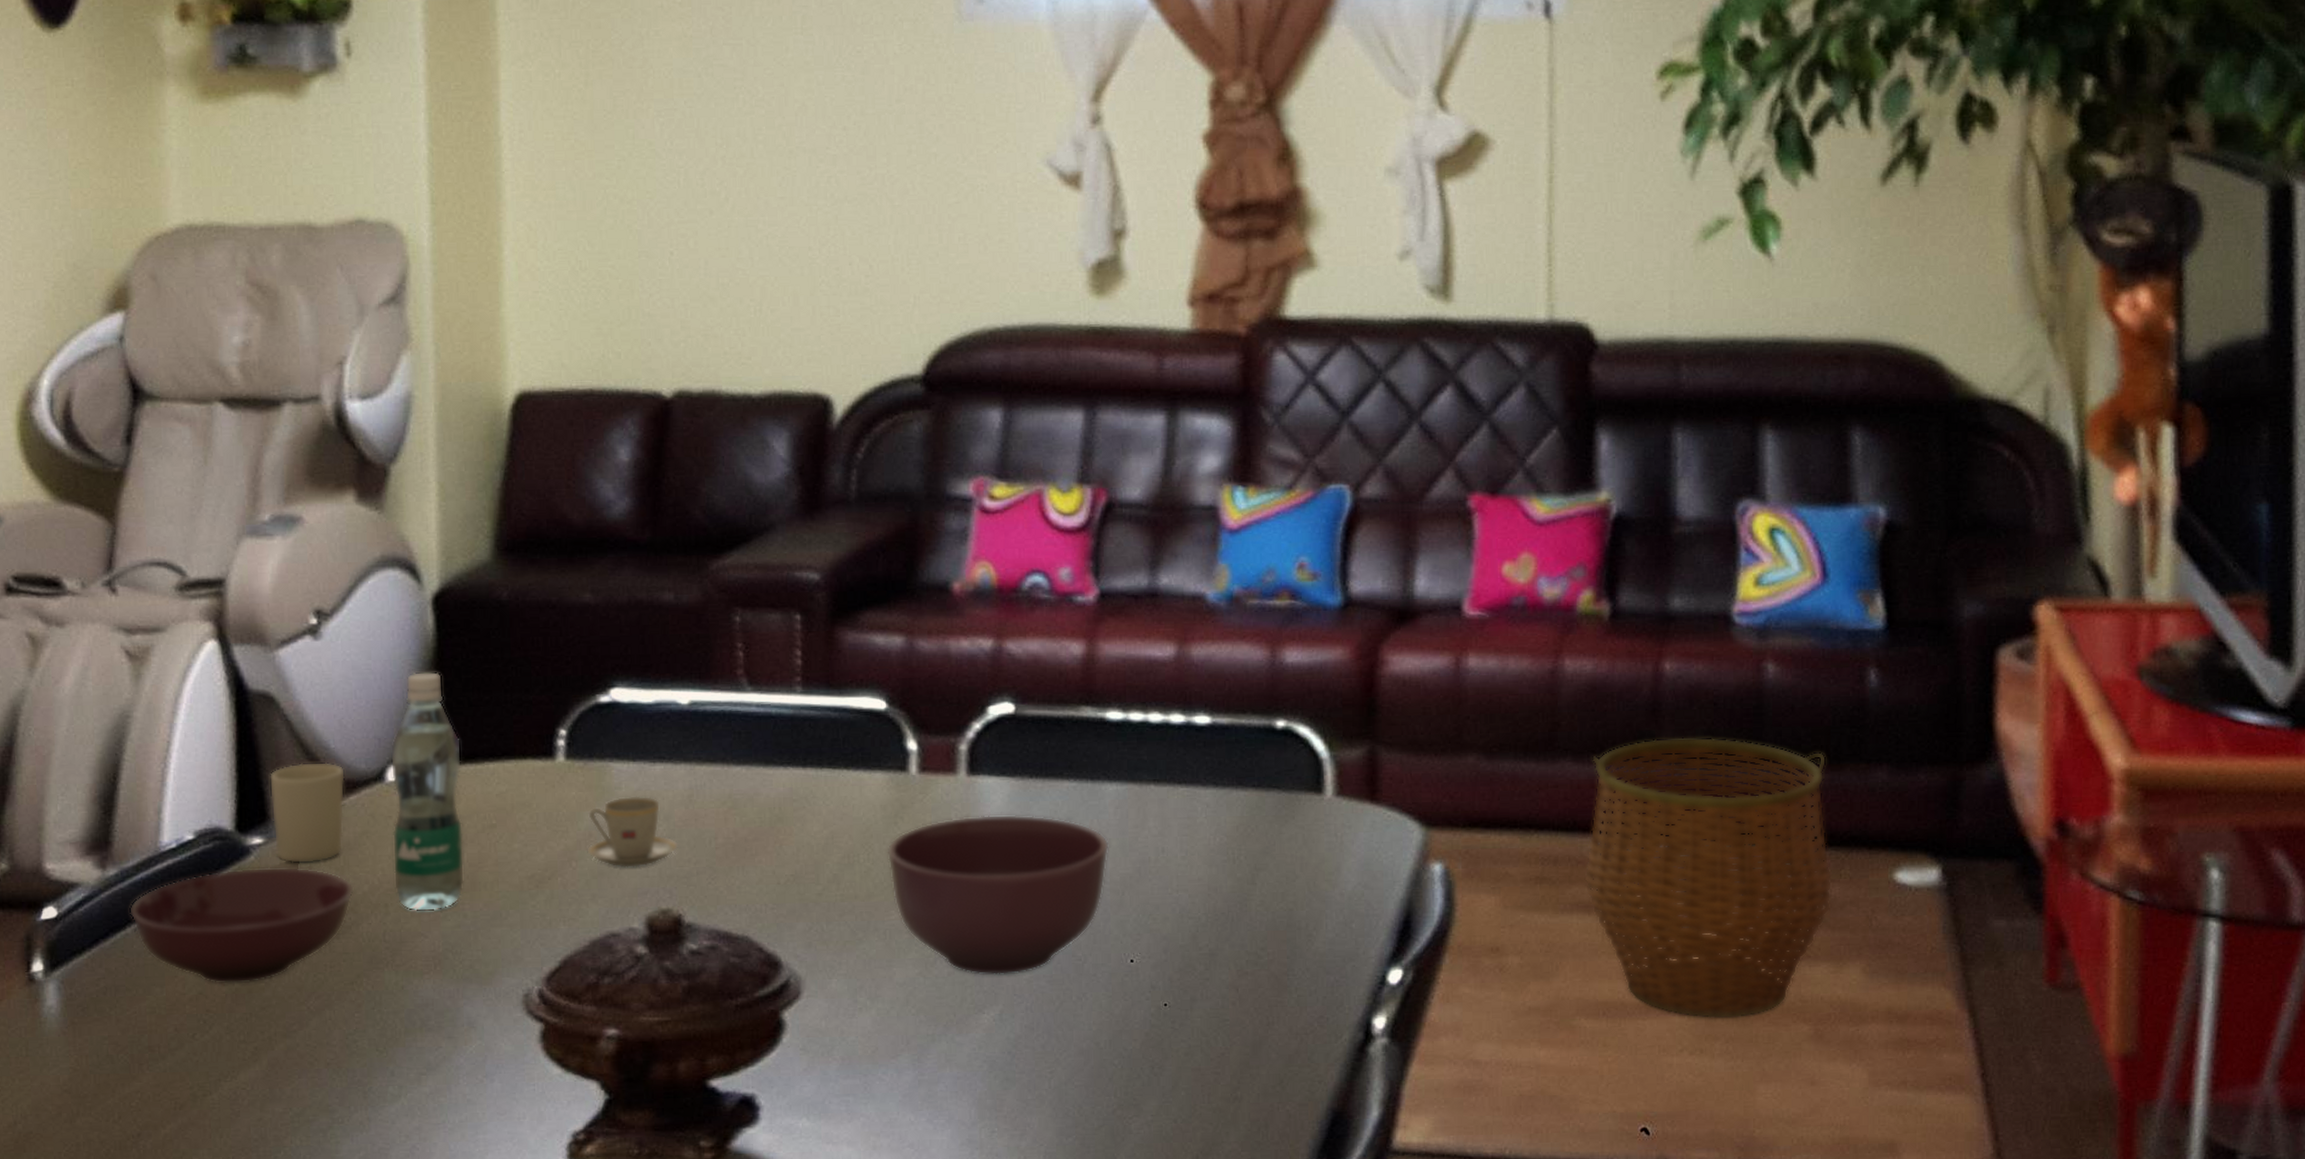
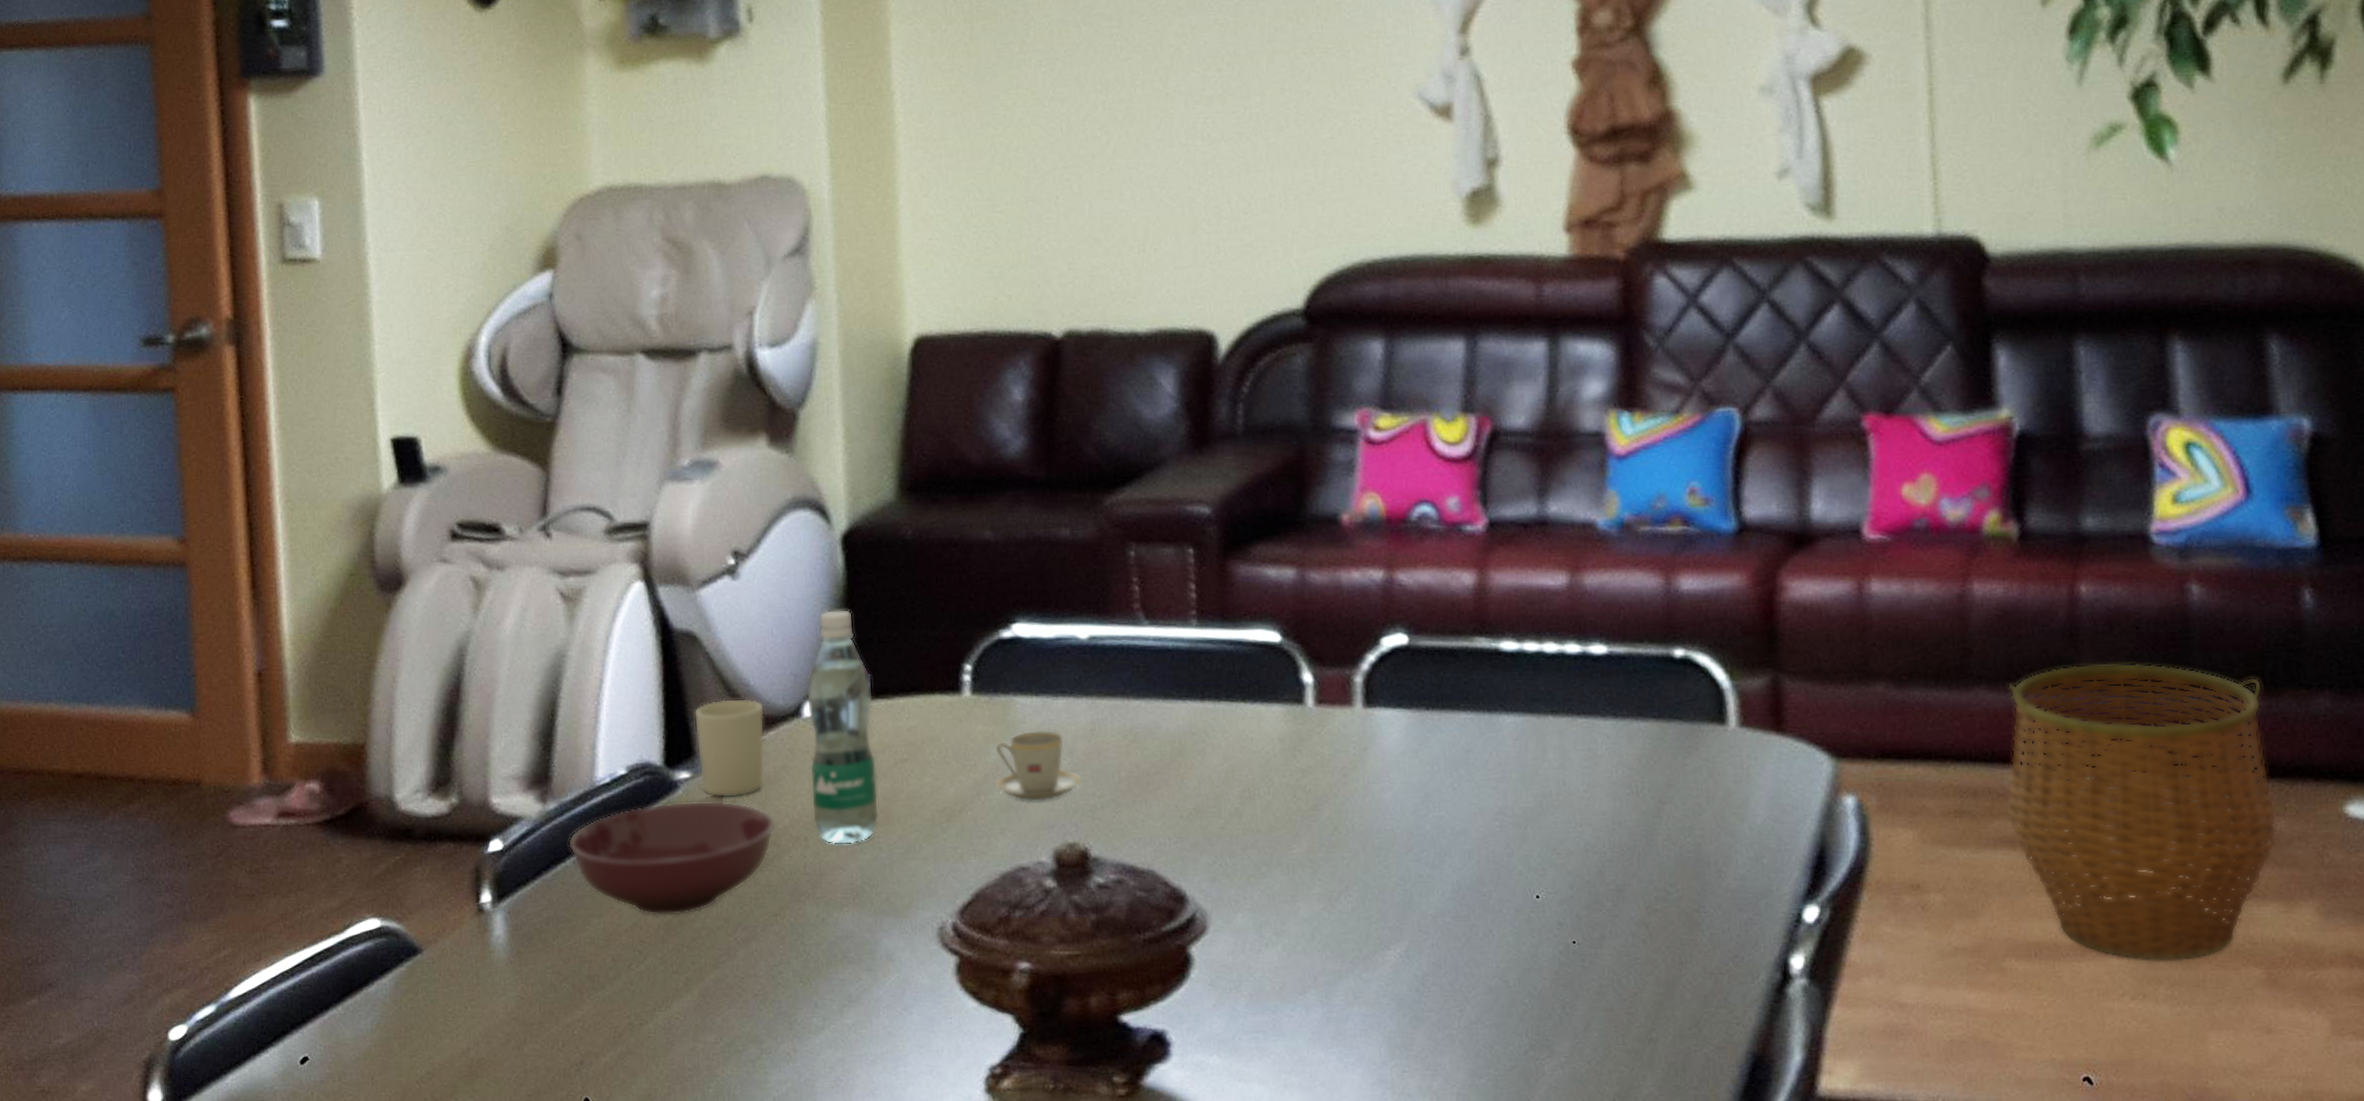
bowl: present [887,814,1109,975] -> none [1286,746,1510,910]

